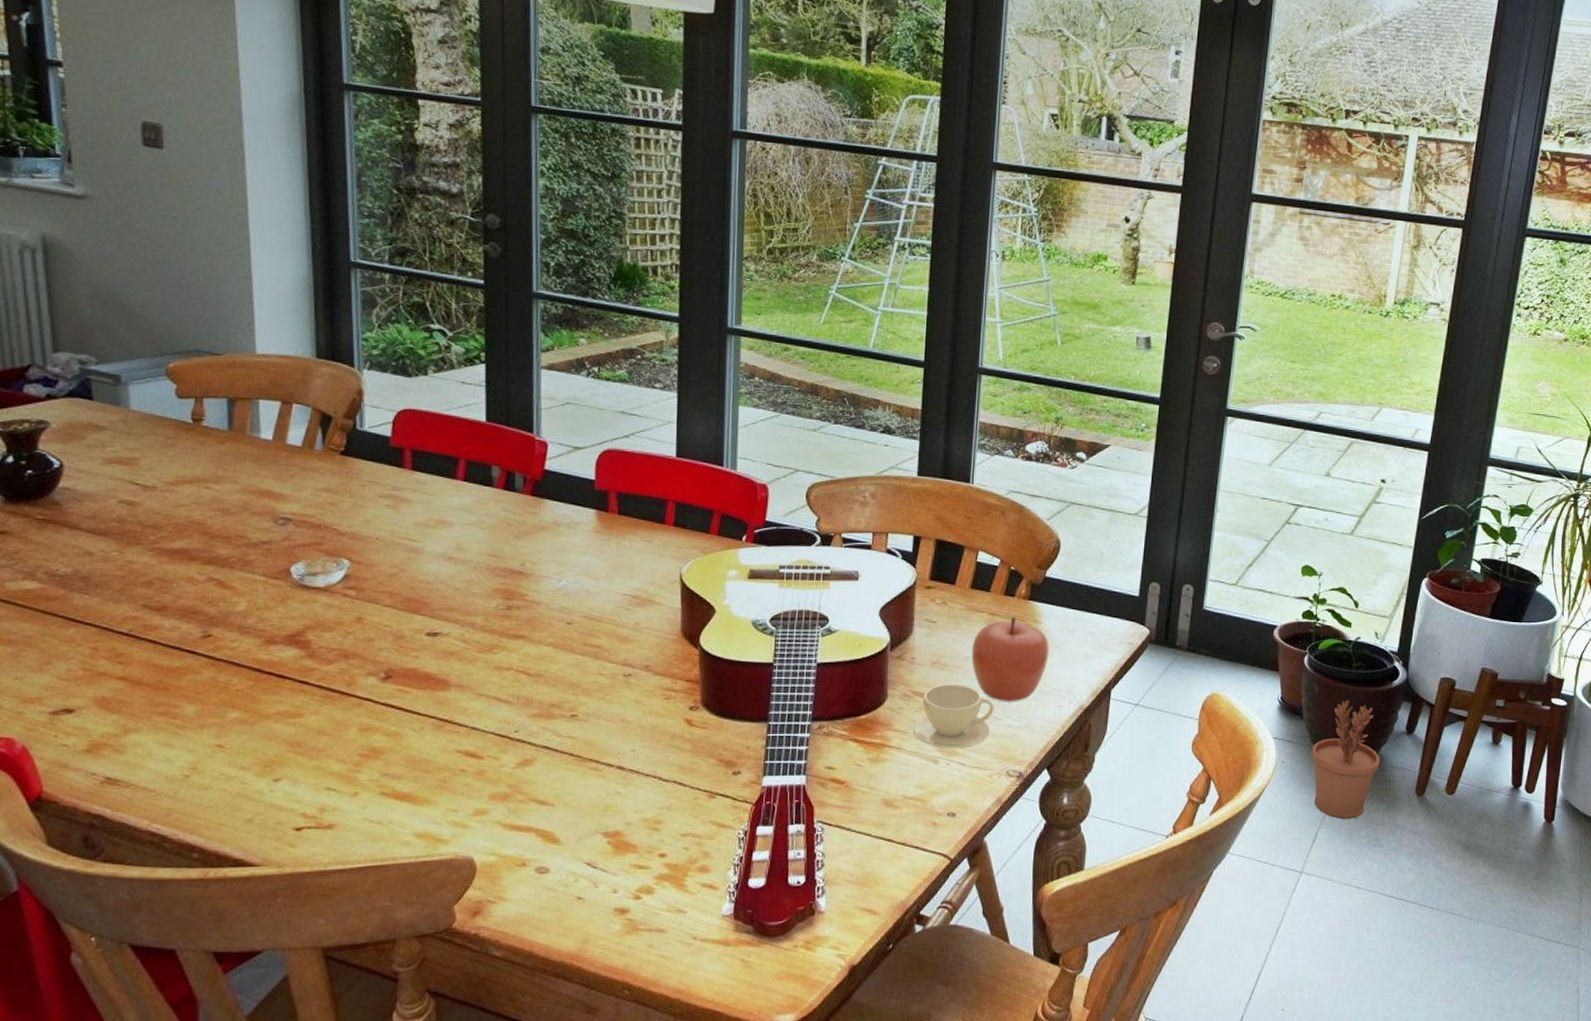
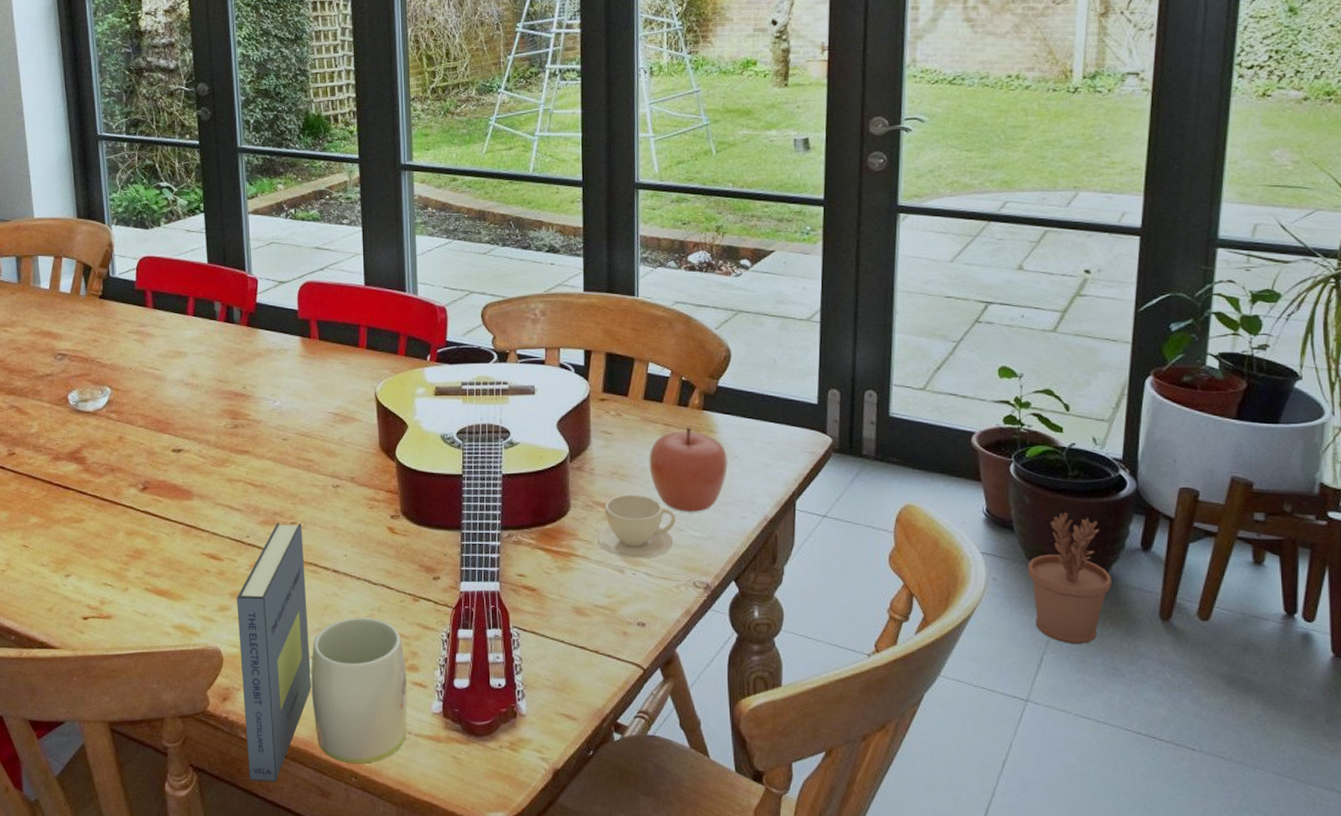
book: none [497,715,584,1003] -> present [237,522,311,782]
mug: none [582,815,696,976] -> present [311,616,408,764]

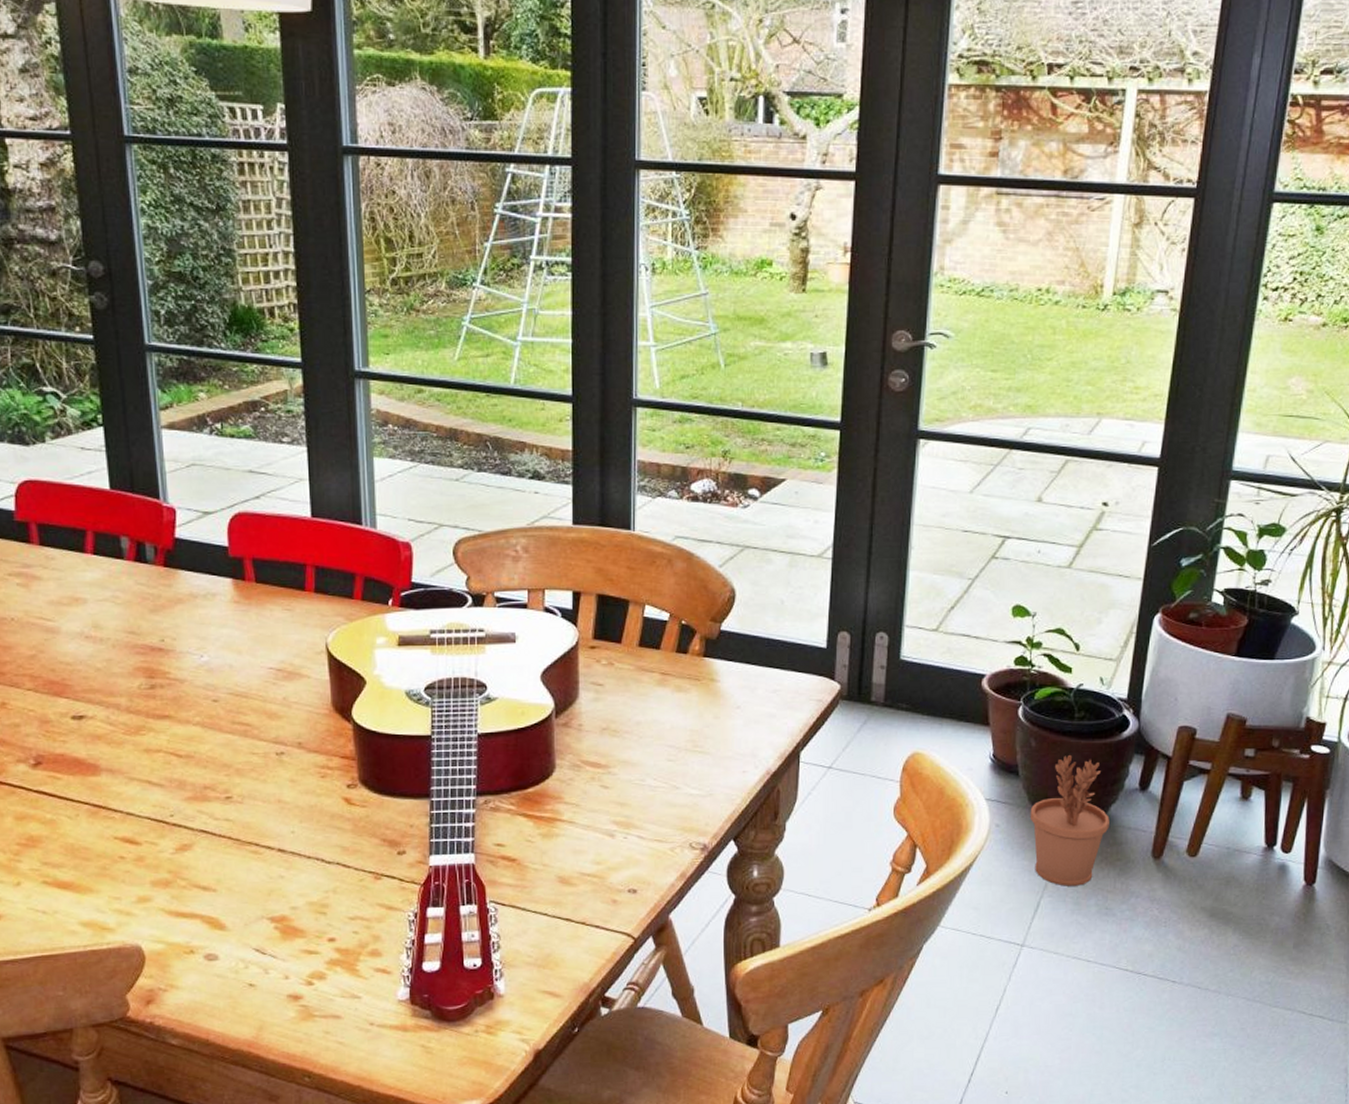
book: present [237,522,311,782] -> none [160,797,255,1091]
mug: present [311,616,408,764] -> none [253,899,369,1063]
teacup: present [597,493,676,559] -> none [585,750,672,821]
fruit: present [649,426,728,512] -> none [643,675,729,768]

